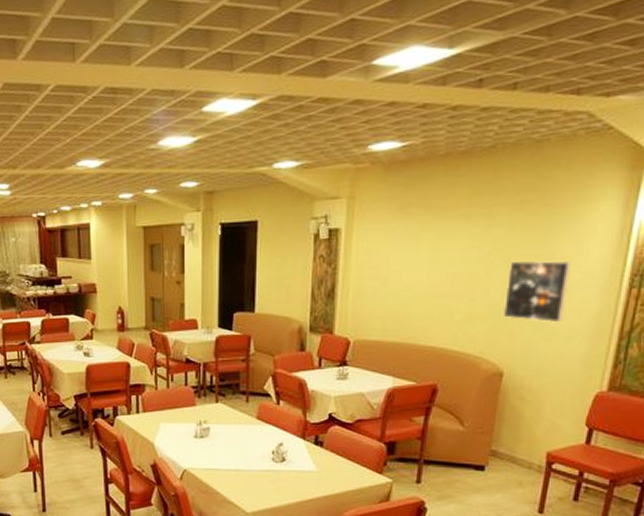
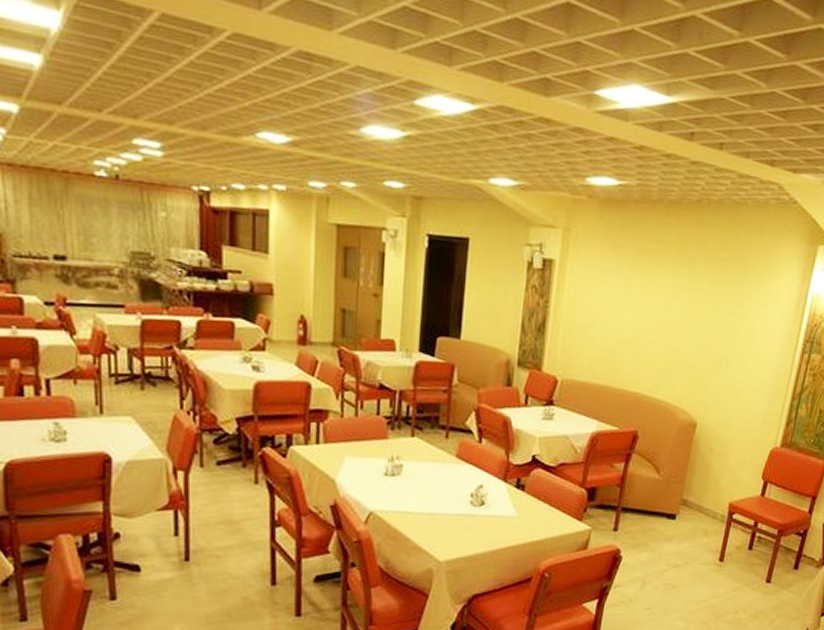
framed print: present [503,260,571,323] -> none [699,315,758,380]

